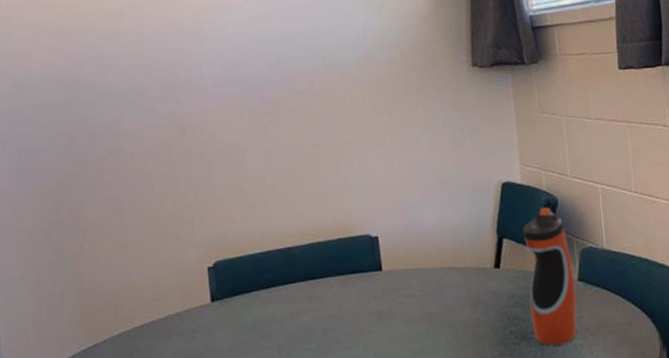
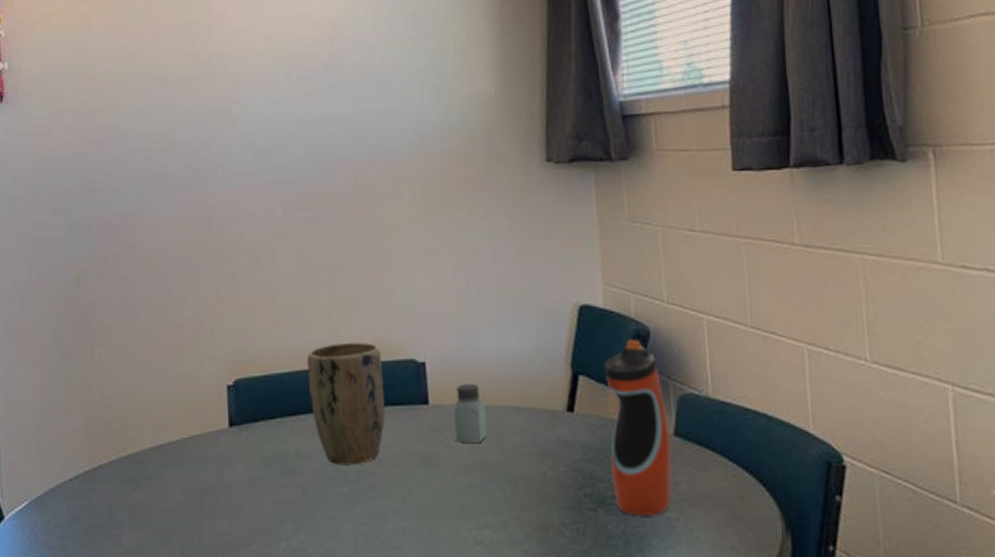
plant pot: none [277,223,346,326] -> present [307,342,385,465]
saltshaker: none [403,251,432,300] -> present [454,384,488,443]

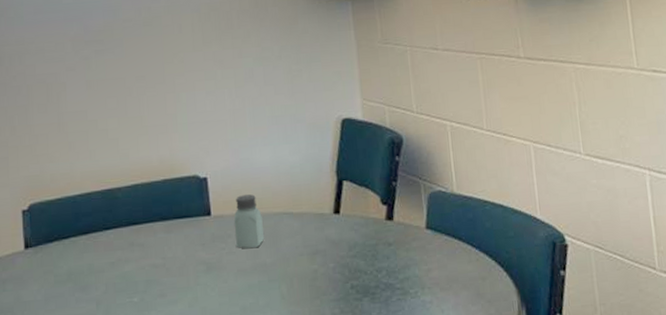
plant pot: present [307,342,385,465] -> none [98,162,171,277]
water bottle: present [604,339,672,517] -> none [364,146,425,303]

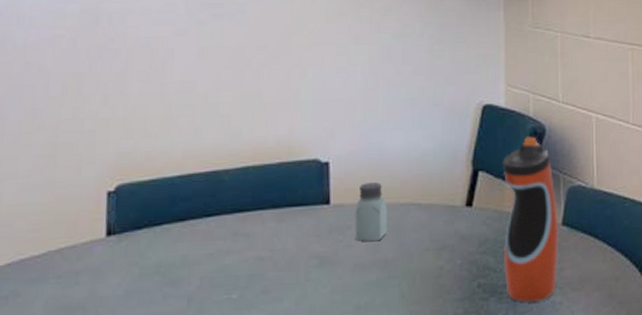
water bottle: none [364,146,425,303] -> present [502,136,559,303]

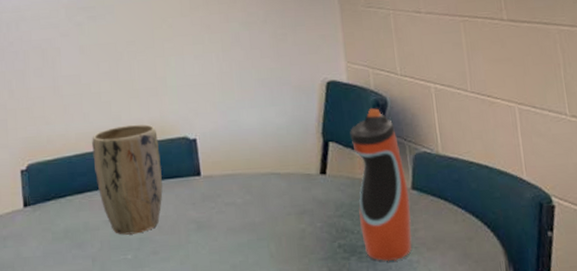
plant pot: none [201,142,284,271] -> present [92,124,163,235]
saltshaker: present [355,182,388,241] -> none [223,155,253,208]

